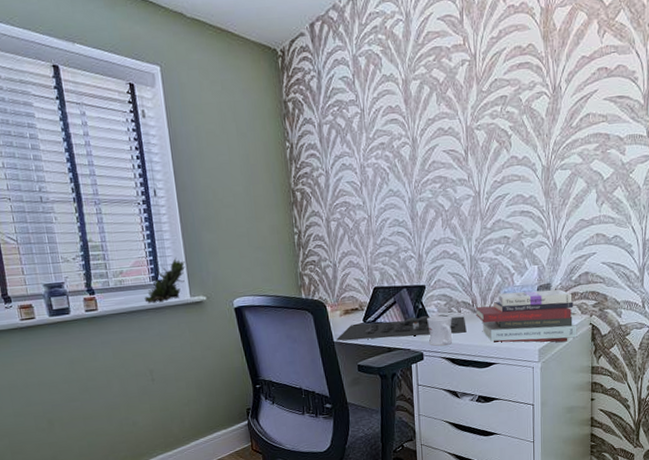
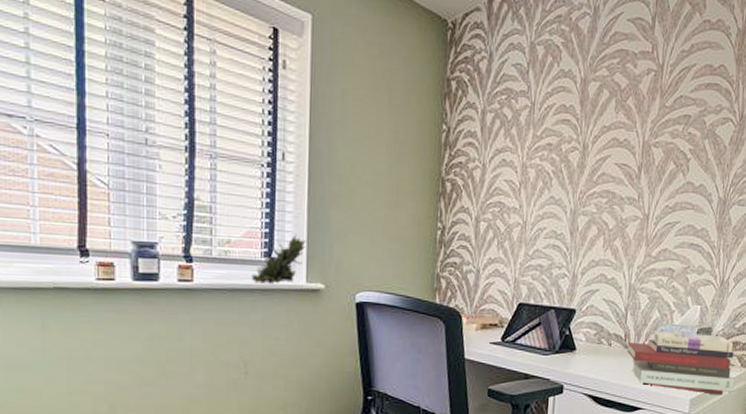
computer keyboard: present [336,314,467,341] -> none [468,342,615,369]
mug: present [427,315,453,347] -> none [570,346,601,382]

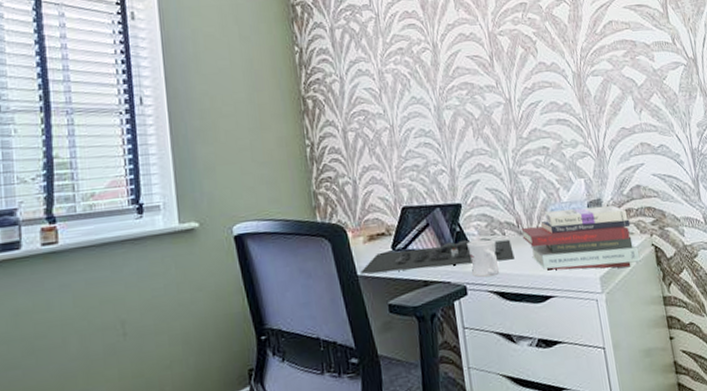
succulent plant: present [251,234,306,284] -> none [120,175,174,234]
computer keyboard: none [468,342,615,369] -> present [360,238,515,274]
mug: none [570,346,601,382] -> present [467,239,500,278]

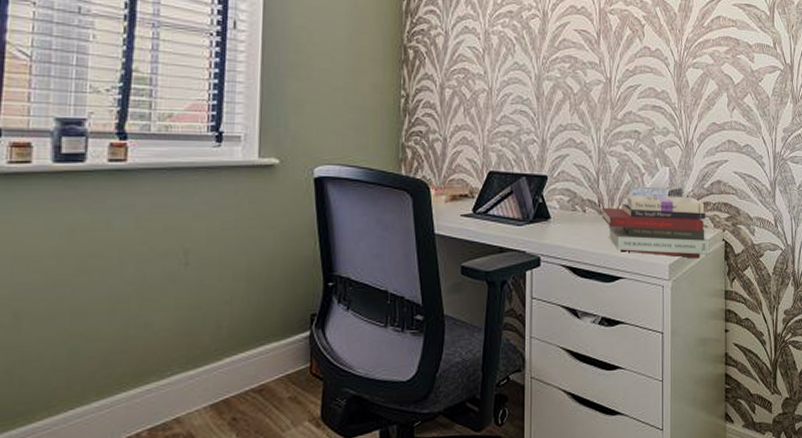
computer keyboard: present [360,238,515,274] -> none [438,211,591,237]
mug: present [467,239,500,278] -> none [547,214,575,252]

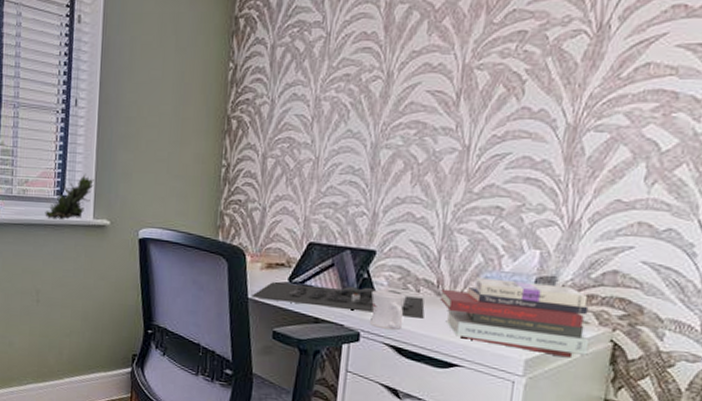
succulent plant: none [195,105,259,161] -> present [45,173,94,220]
computer keyboard: none [438,211,591,237] -> present [251,282,425,318]
mug: none [547,214,575,252] -> present [369,290,406,331]

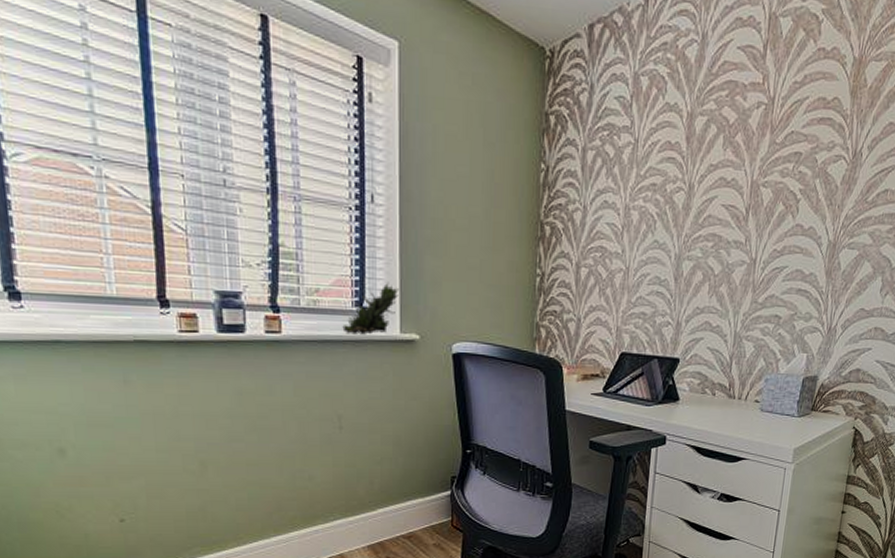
computer keyboard: present [251,282,425,318] -> none [569,393,719,419]
mug: present [369,290,406,331] -> none [673,396,704,432]
books: present [439,277,590,358] -> none [731,379,840,445]

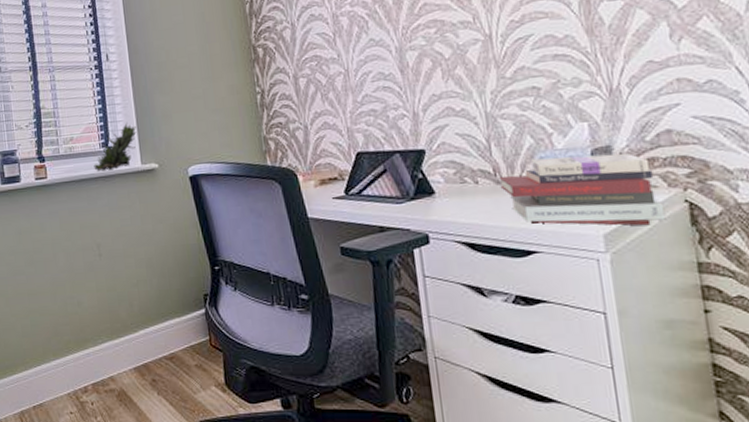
books: none [731,379,840,445] -> present [499,153,666,226]

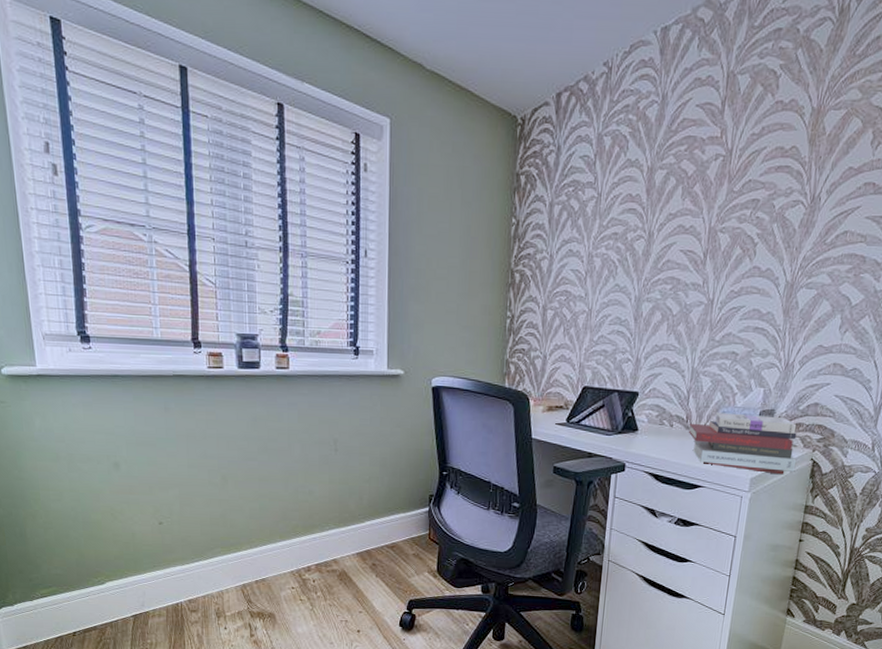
succulent plant: present [93,122,137,172] -> none [339,325,387,371]

